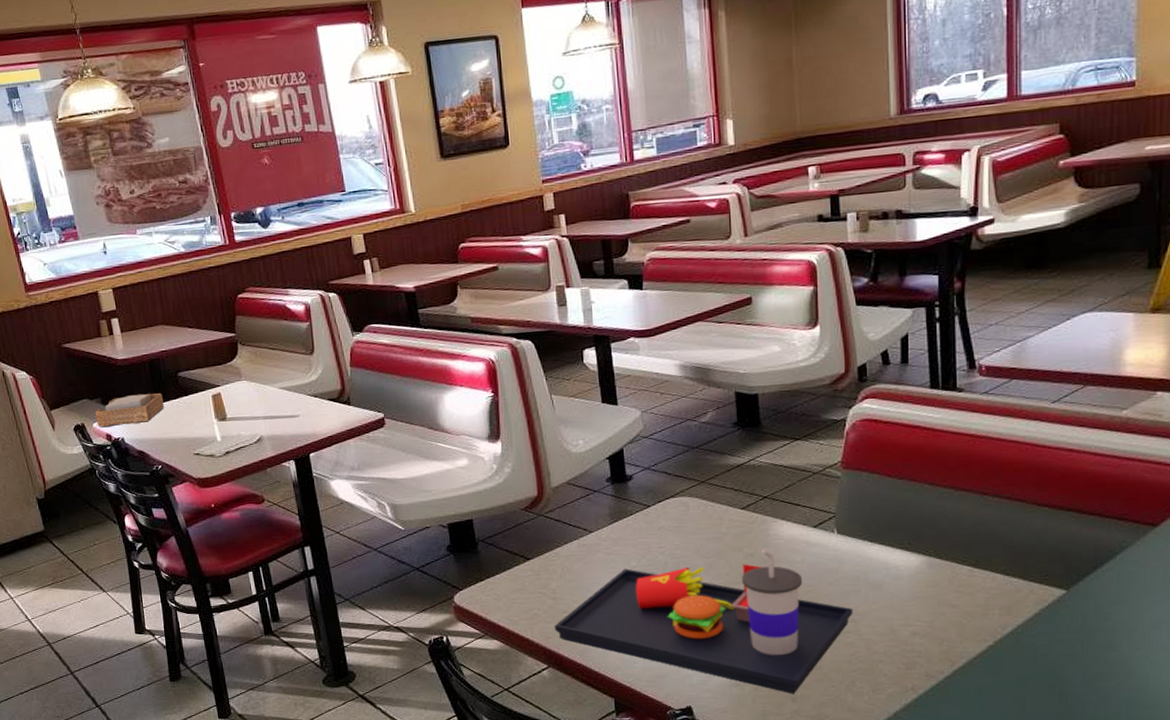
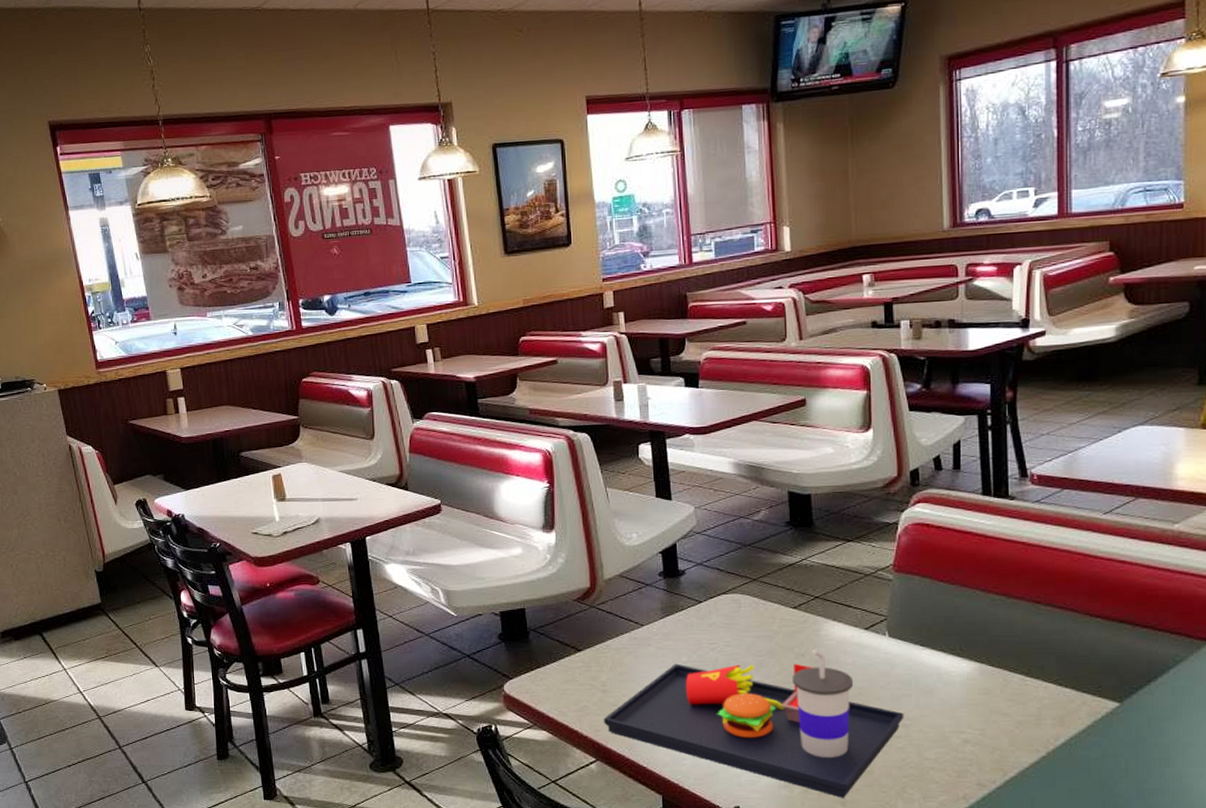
napkin holder: present [95,393,164,427] -> none [157,471,225,503]

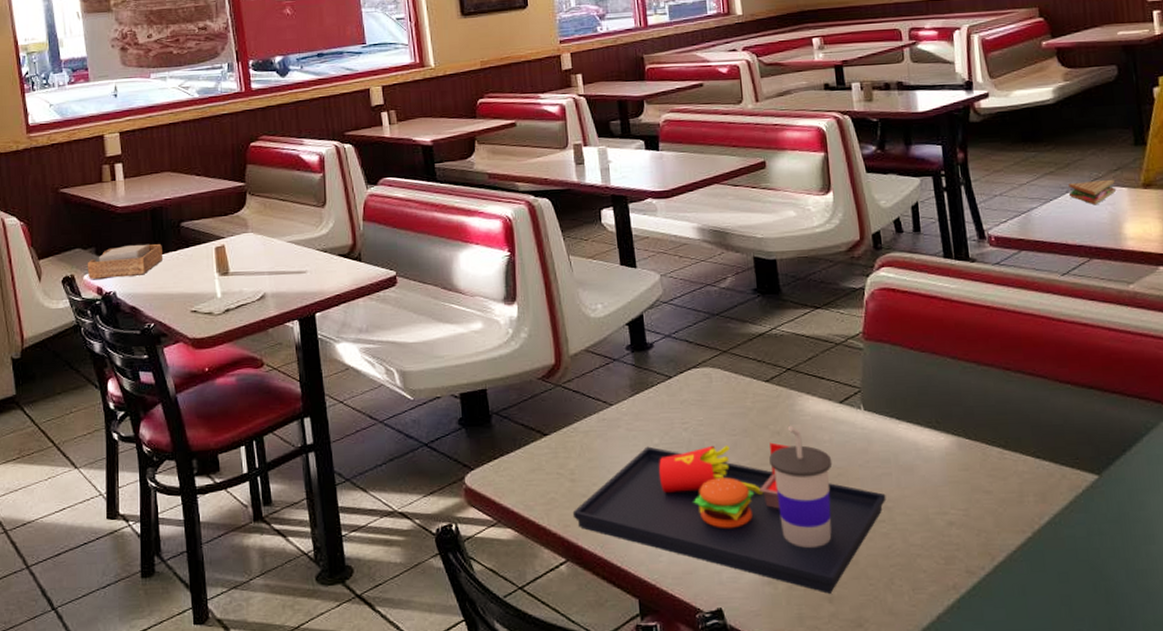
napkin holder: none [157,471,225,503] -> present [87,243,162,279]
sandwich: none [1122,419,1171,445] -> present [1068,179,1116,205]

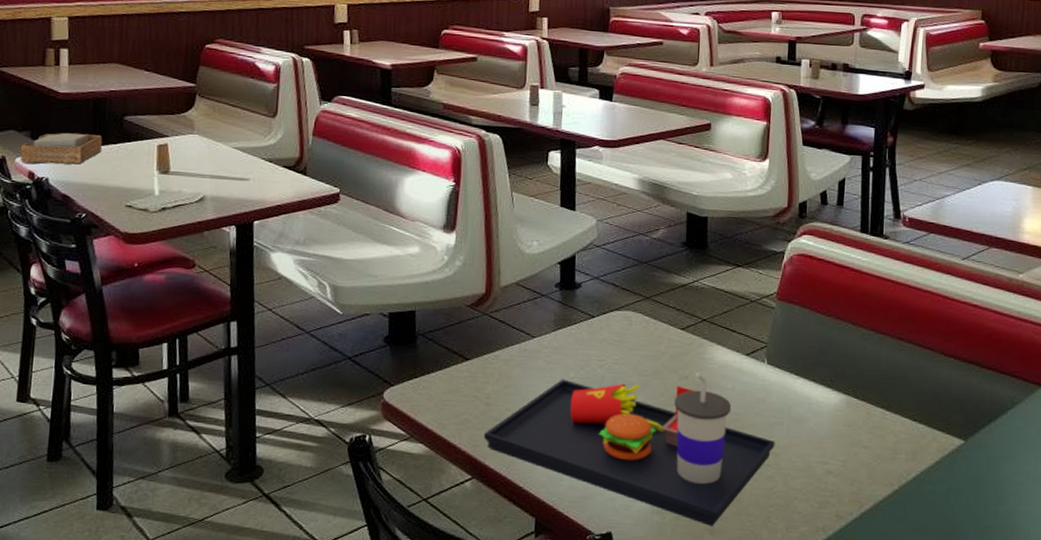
sandwich: present [1068,179,1116,205] -> none [981,176,1022,199]

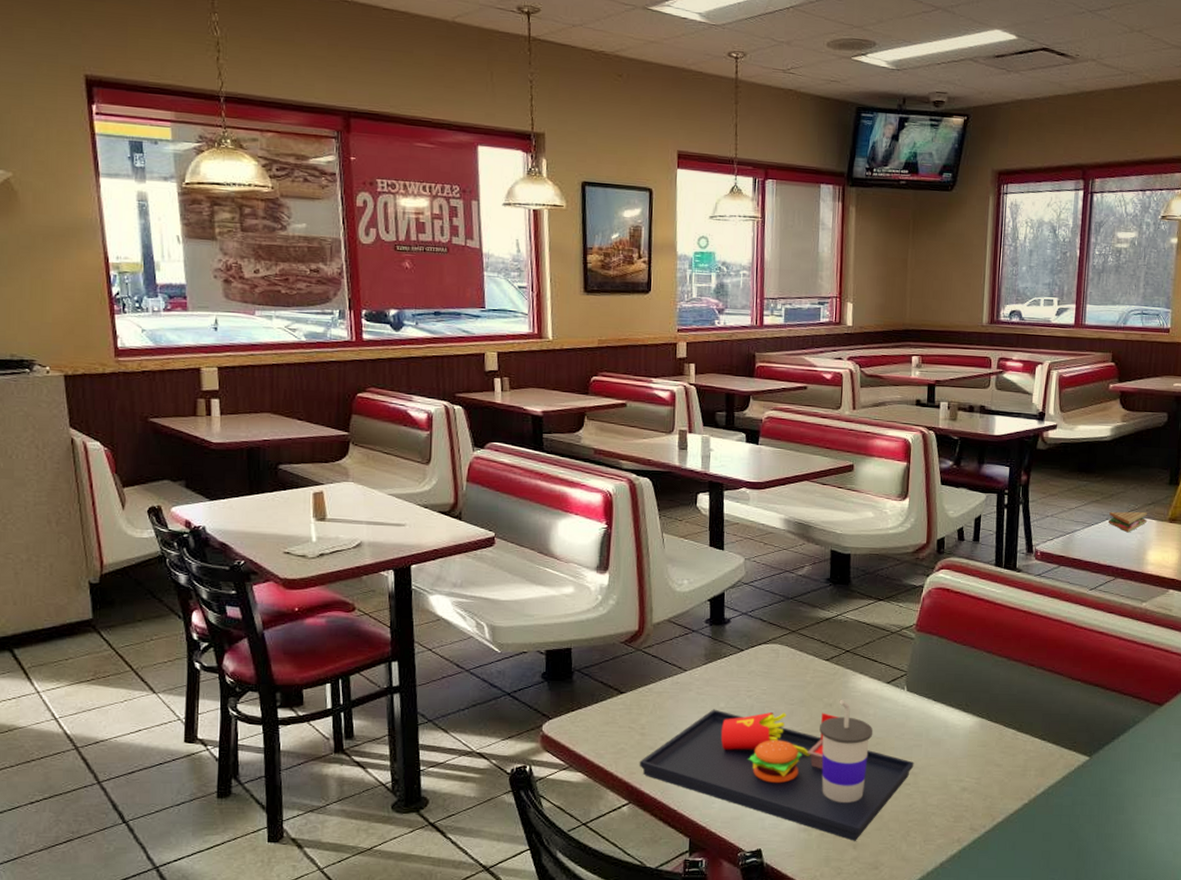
napkin holder: present [20,133,102,165] -> none [175,482,257,513]
sandwich: none [981,176,1022,199] -> present [1109,511,1147,533]

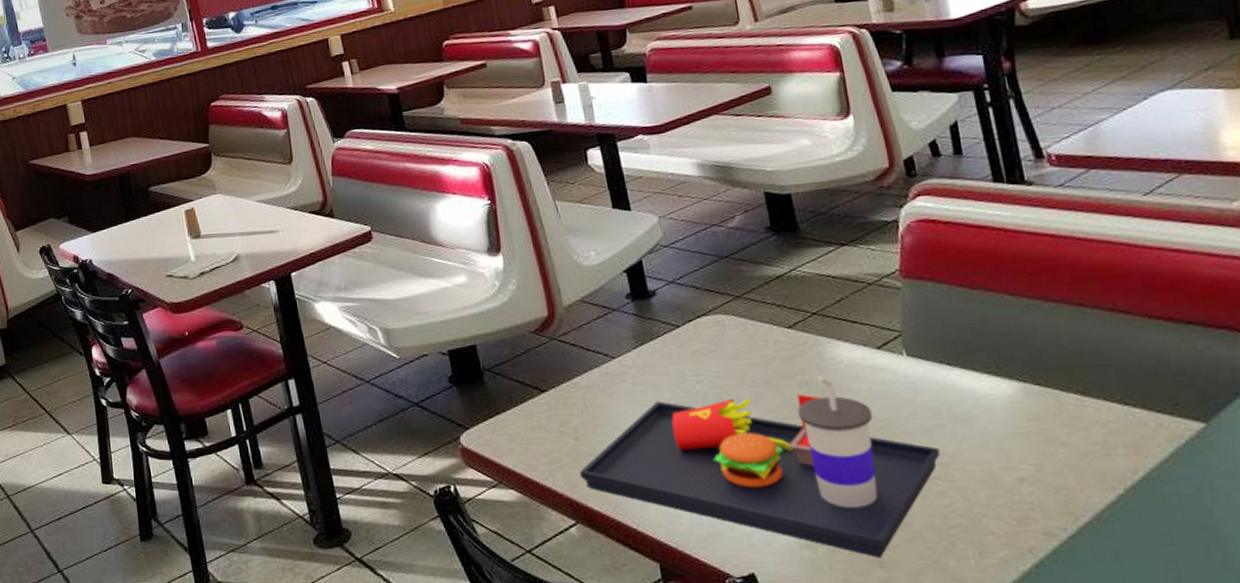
sandwich: present [1109,511,1147,533] -> none [1146,80,1208,112]

